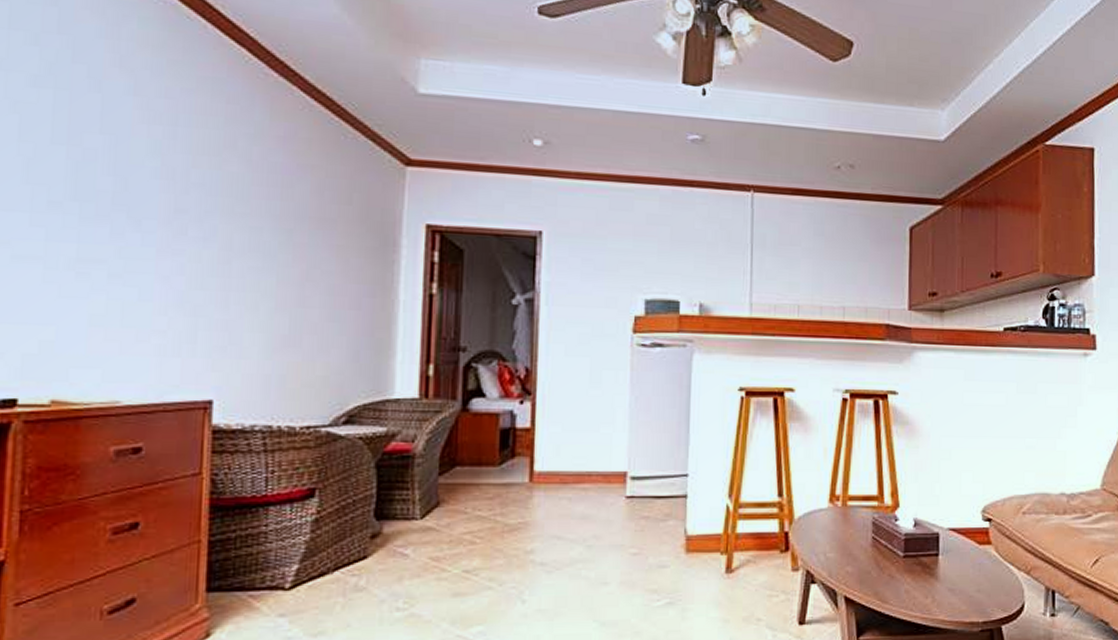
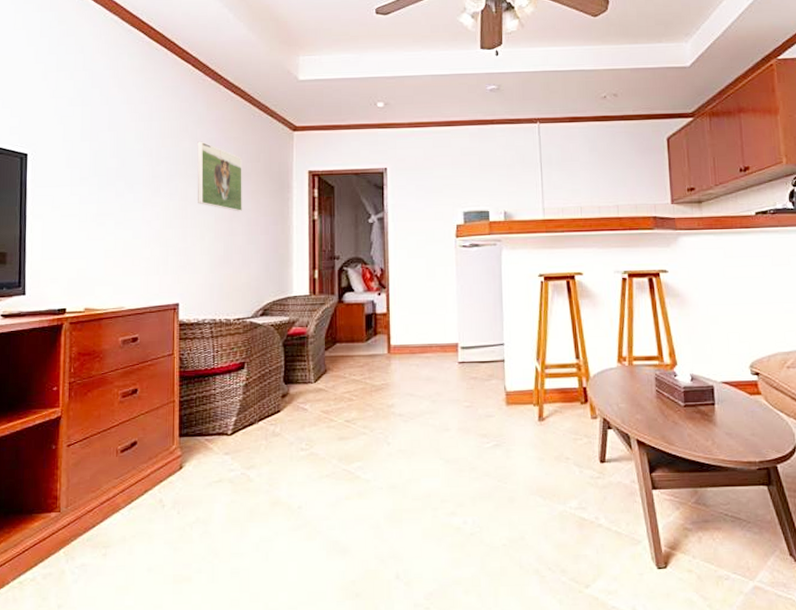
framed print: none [249,165,324,274] -> present [197,141,242,212]

